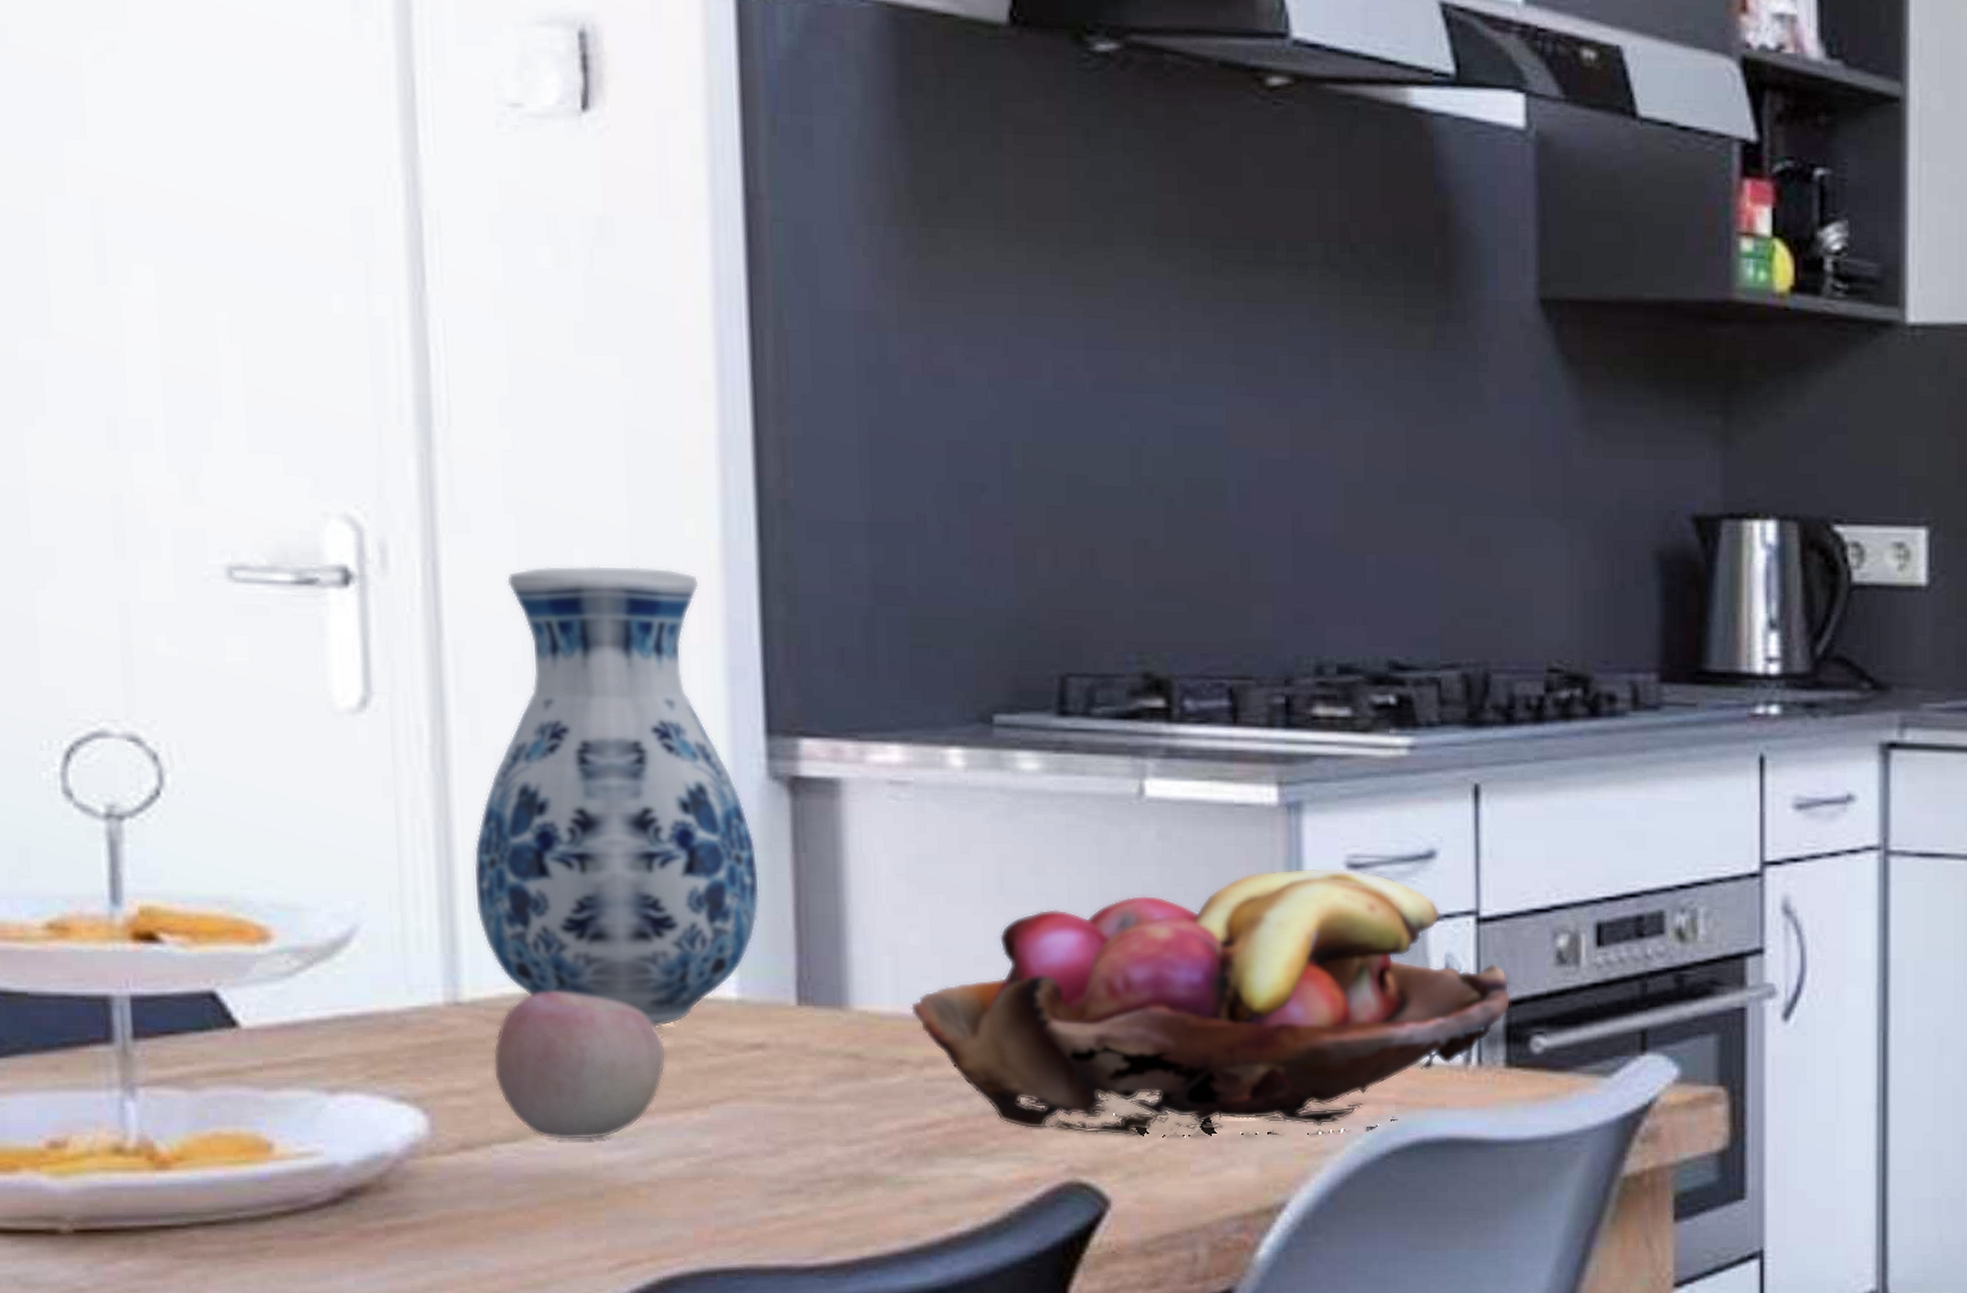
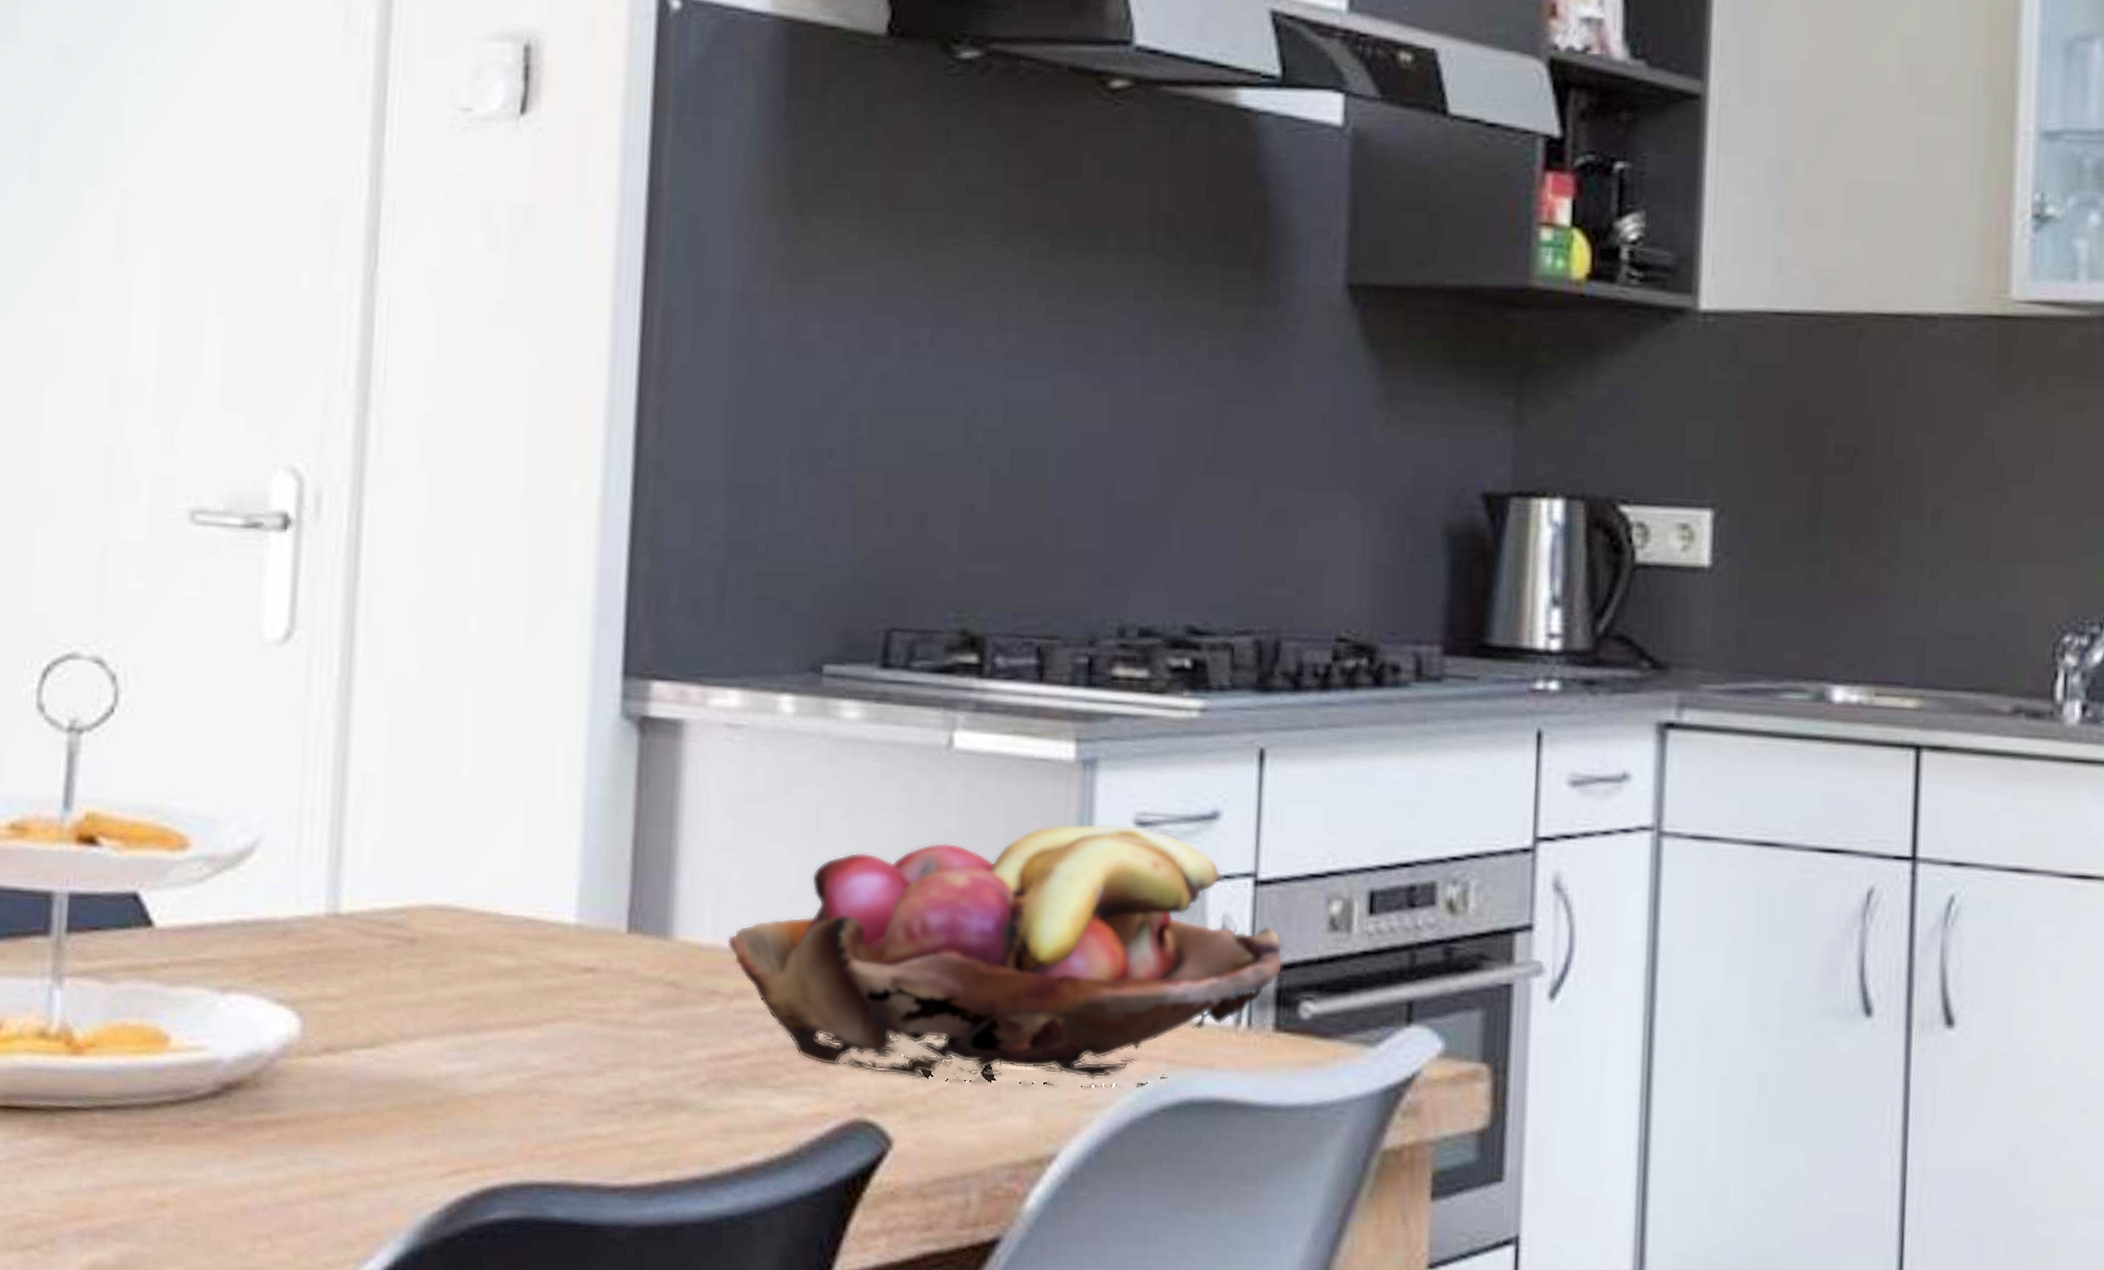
vase: present [473,565,760,1027] -> none [360,516,605,947]
apple: present [492,991,667,1140] -> none [360,907,510,1050]

